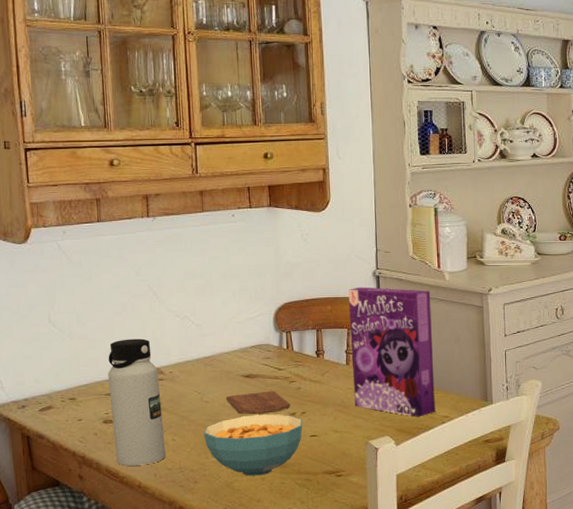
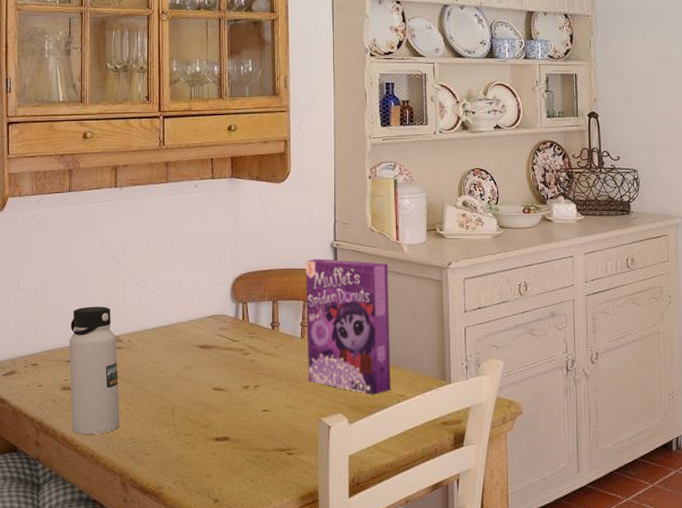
cereal bowl: present [204,414,303,476] -> none [157,387,255,450]
cutting board: present [225,390,291,415] -> none [180,362,244,387]

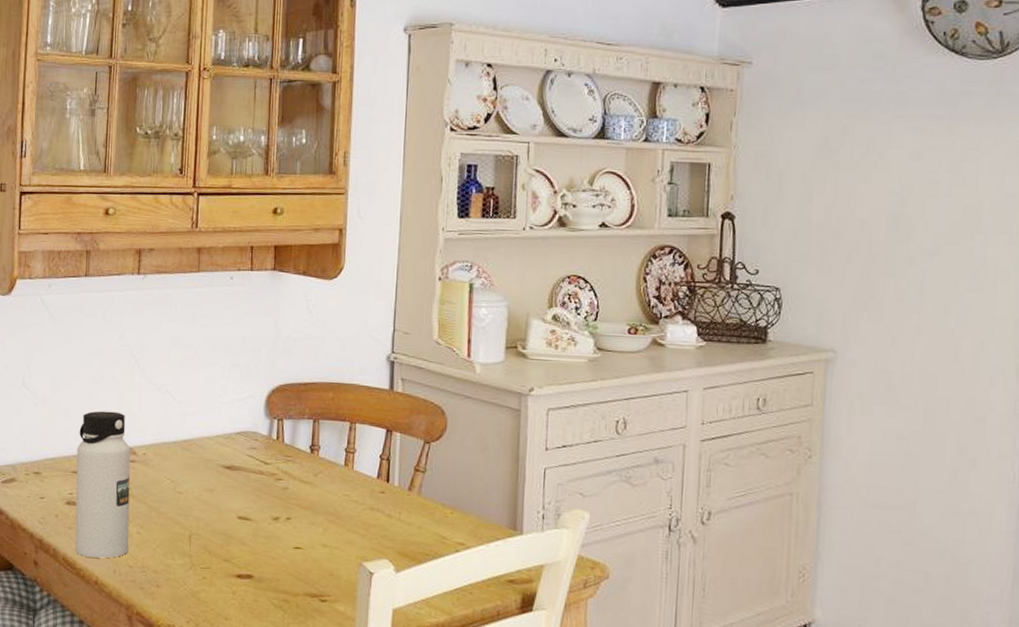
cereal box: present [305,258,391,395] -> none [350,372,456,540]

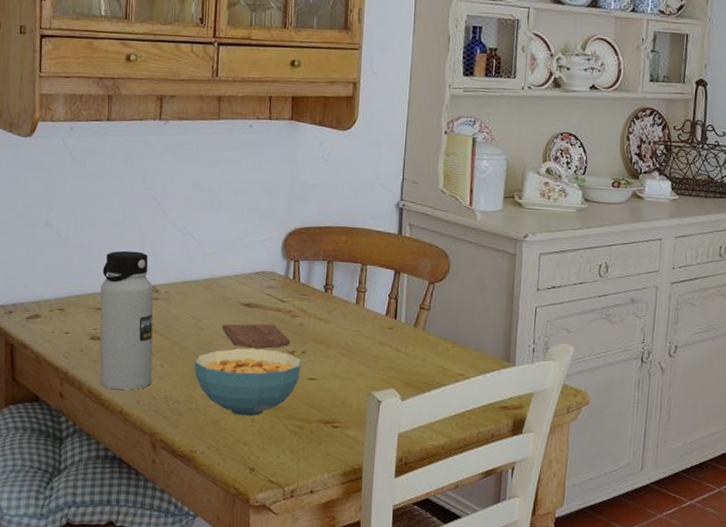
cereal bowl: none [172,514,286,588] -> present [194,348,302,417]
cutting board: none [201,487,274,515] -> present [221,323,291,349]

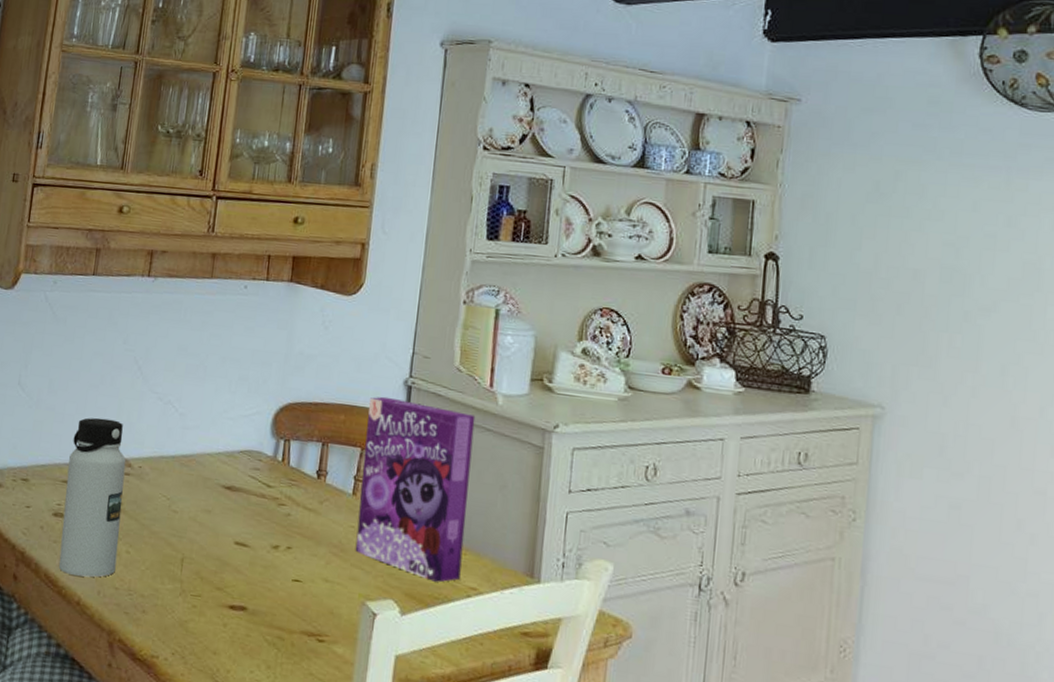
cereal bowl: present [194,348,302,417] -> none [163,538,286,620]
cutting board: present [221,323,291,349] -> none [198,508,275,541]
cereal box: none [360,218,458,372] -> present [355,396,476,582]

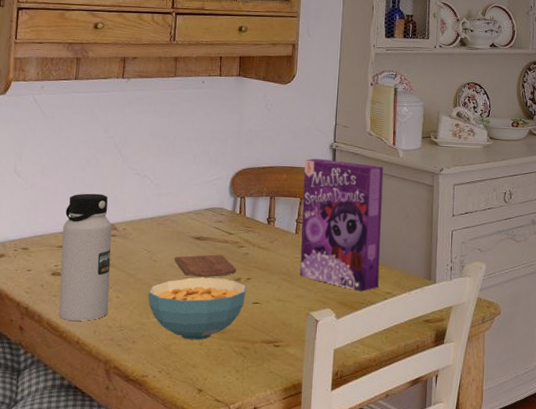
cereal bowl: none [163,538,286,620] -> present [148,277,247,340]
cutting board: none [198,508,275,541] -> present [174,254,237,278]

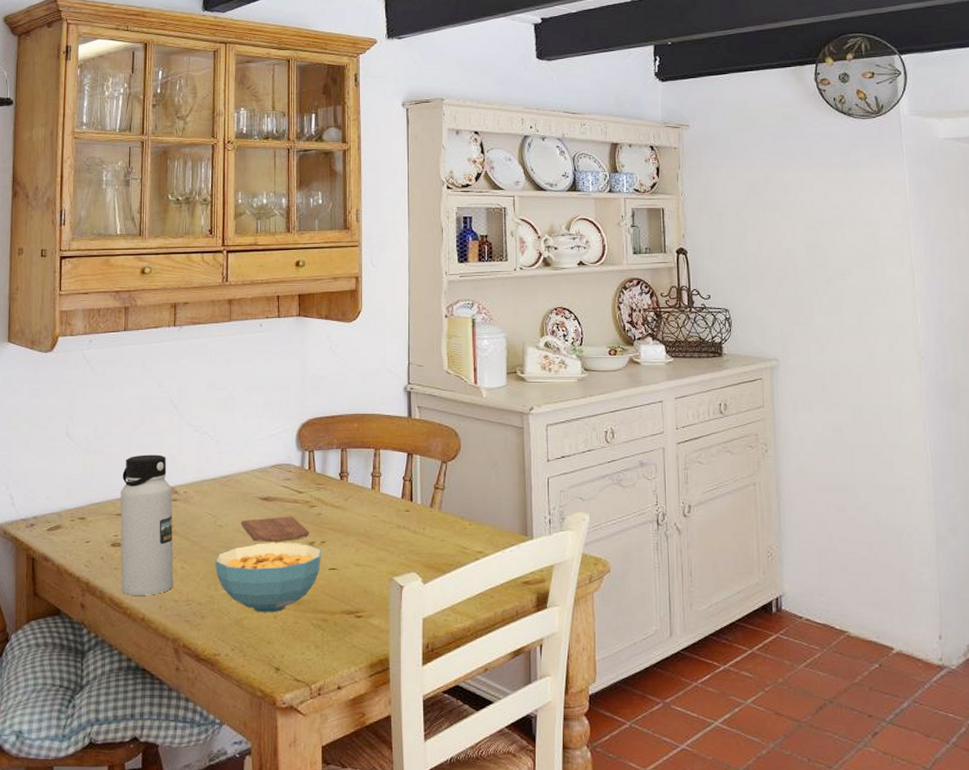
cereal box: present [299,158,384,291] -> none [376,403,468,551]

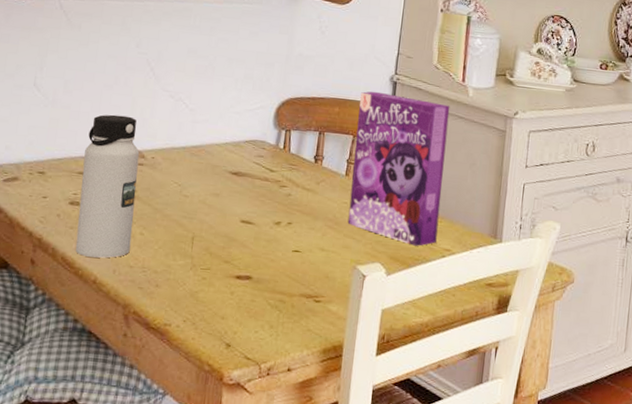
cereal bowl: present [215,543,321,613] -> none [175,218,287,289]
cutting board: present [240,516,309,543] -> none [207,192,277,219]
cereal box: none [376,403,468,551] -> present [347,91,450,246]

